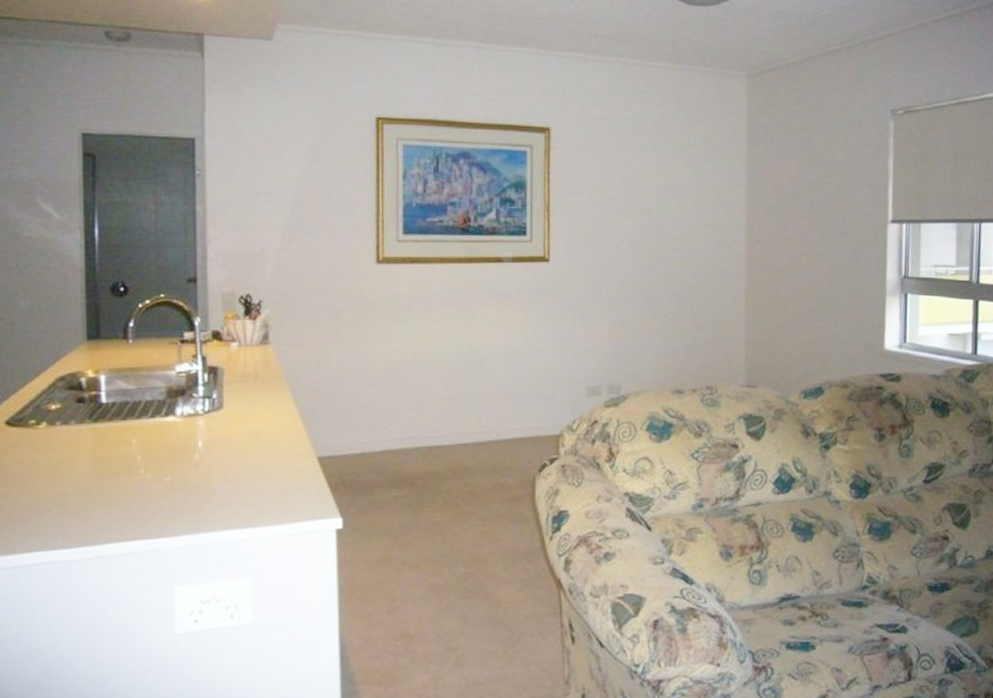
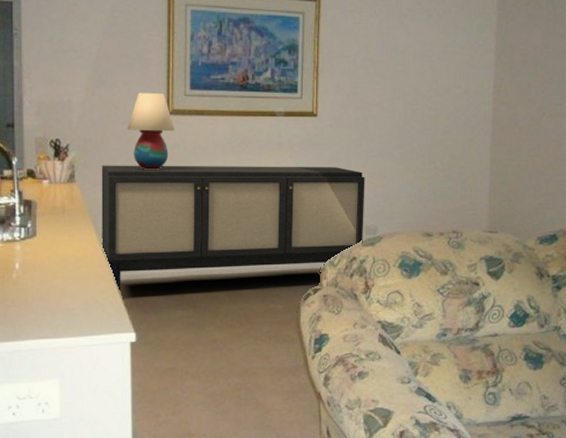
sideboard: none [300,318,606,471] -> present [101,165,365,292]
table lamp: none [331,238,386,327] -> present [127,92,175,170]

